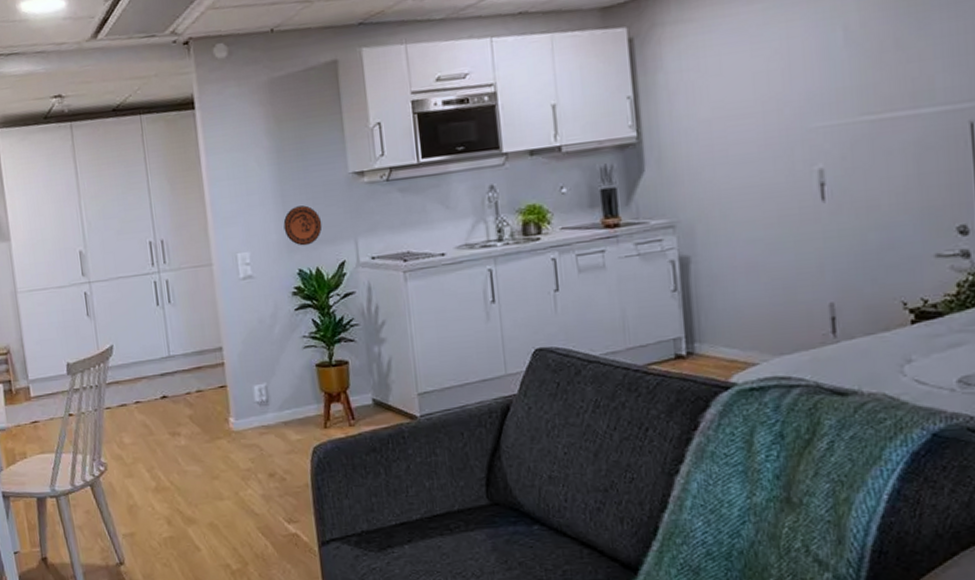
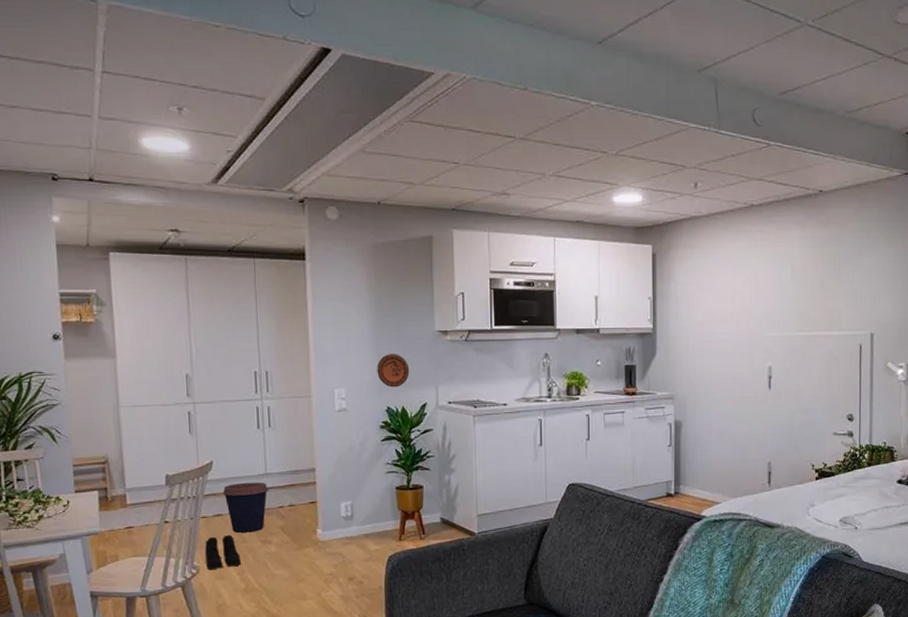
boots: none [111,426,150,466] -> present [204,534,241,569]
coffee cup: none [126,366,173,425] -> present [223,482,268,533]

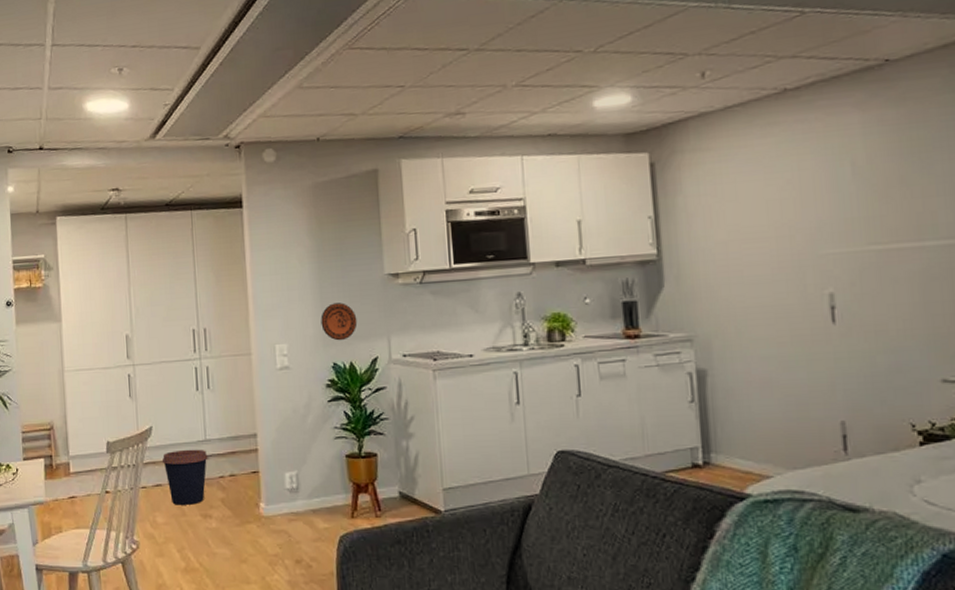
boots: present [204,534,241,569] -> none [144,507,181,545]

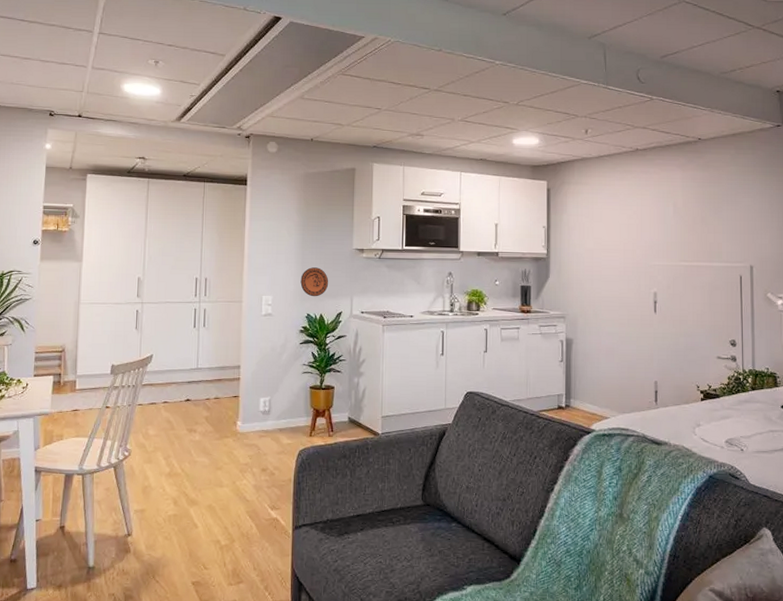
coffee cup: present [163,449,208,505] -> none [159,375,198,421]

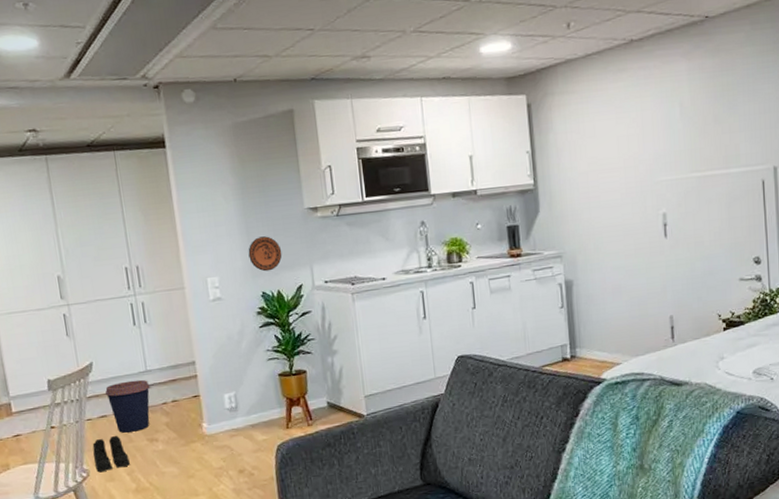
boots: none [137,421,168,453] -> present [92,435,130,472]
coffee cup: none [159,375,198,421] -> present [105,379,150,433]

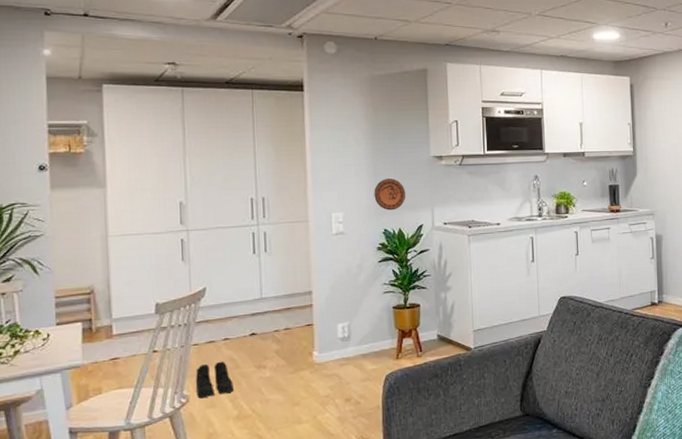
coffee cup: present [105,379,150,433] -> none [216,306,264,359]

